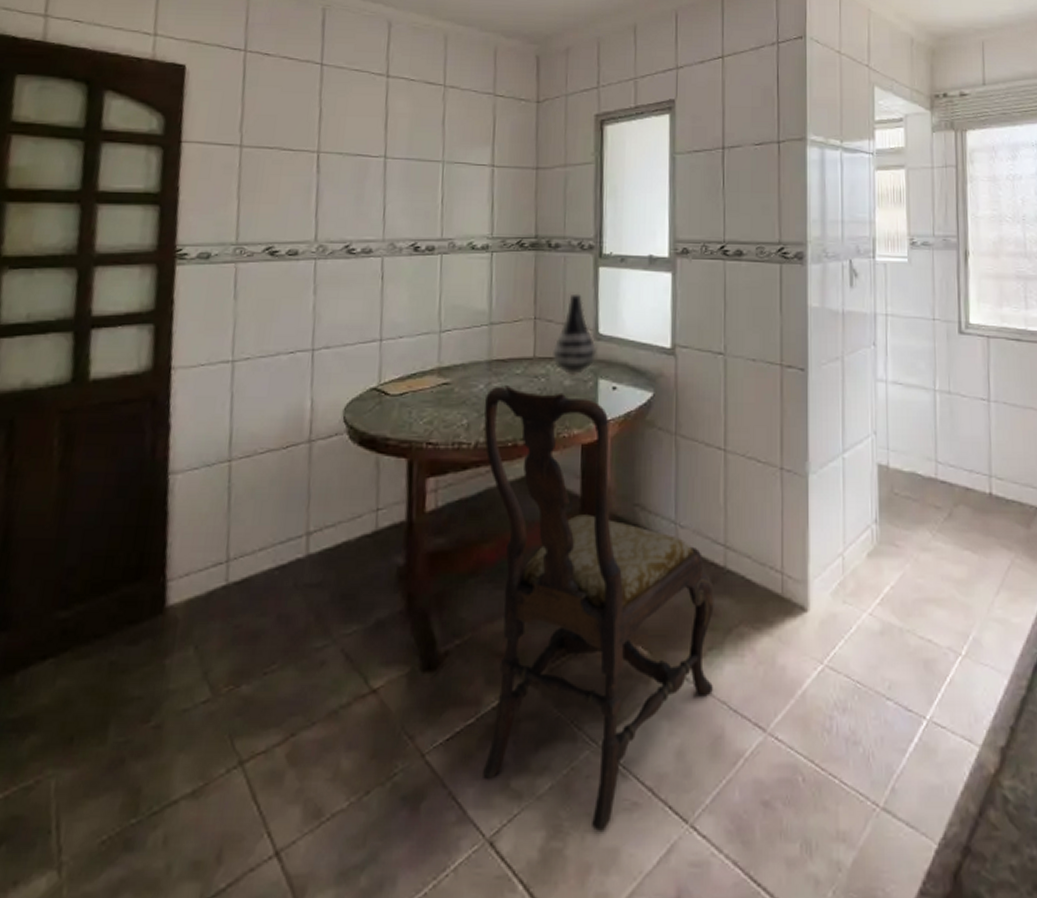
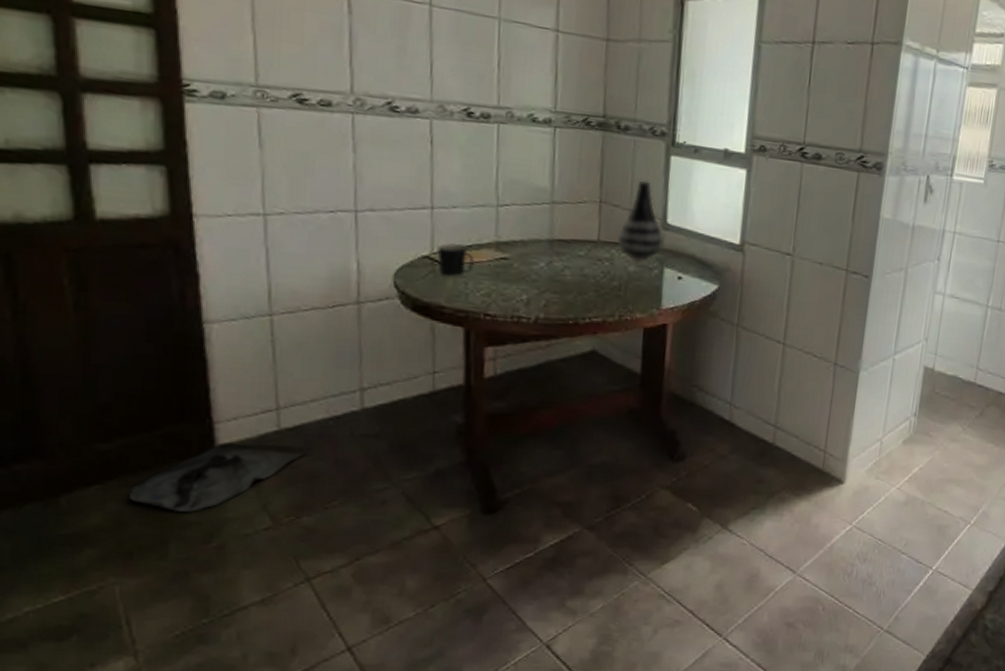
plastic bag: none [79,602,257,685] -> present [130,442,312,512]
mug: none [383,372,418,409] -> present [437,242,475,279]
dining chair: present [483,385,714,833] -> none [541,265,761,641]

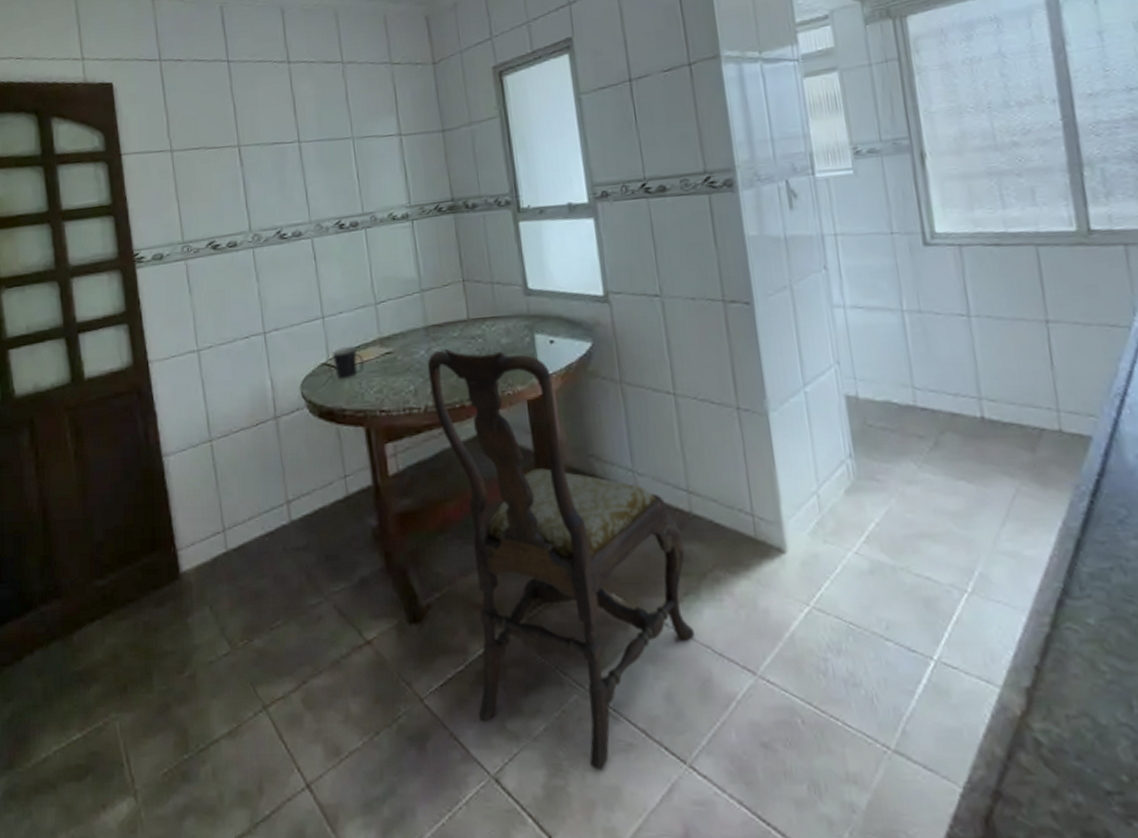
plastic bag: present [130,442,312,512] -> none [121,566,255,642]
dining chair: none [541,265,761,641] -> present [427,349,694,772]
vase: present [616,180,664,261] -> none [484,251,529,332]

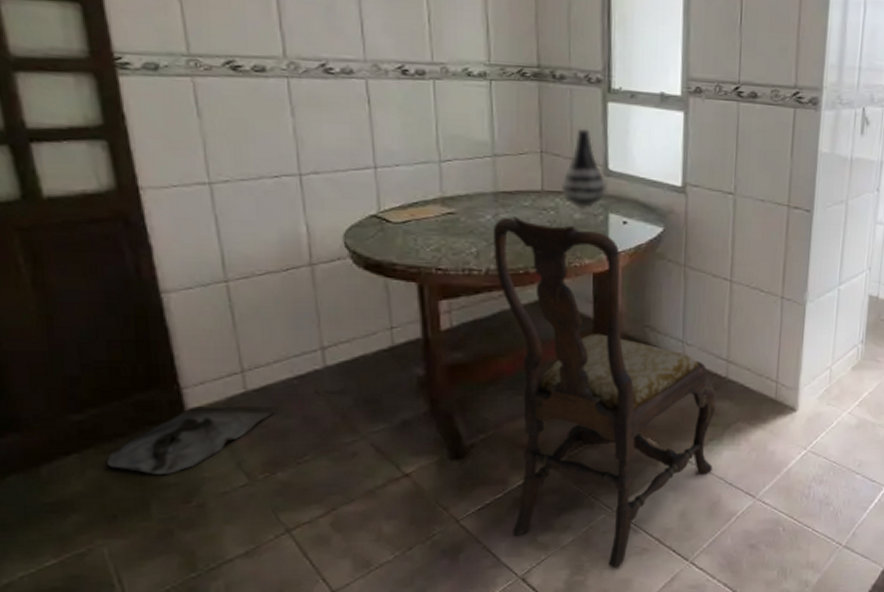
plastic bag: none [121,566,255,642] -> present [107,406,280,474]
mug: present [332,345,365,382] -> none [384,200,422,236]
vase: none [484,251,529,332] -> present [560,128,606,208]

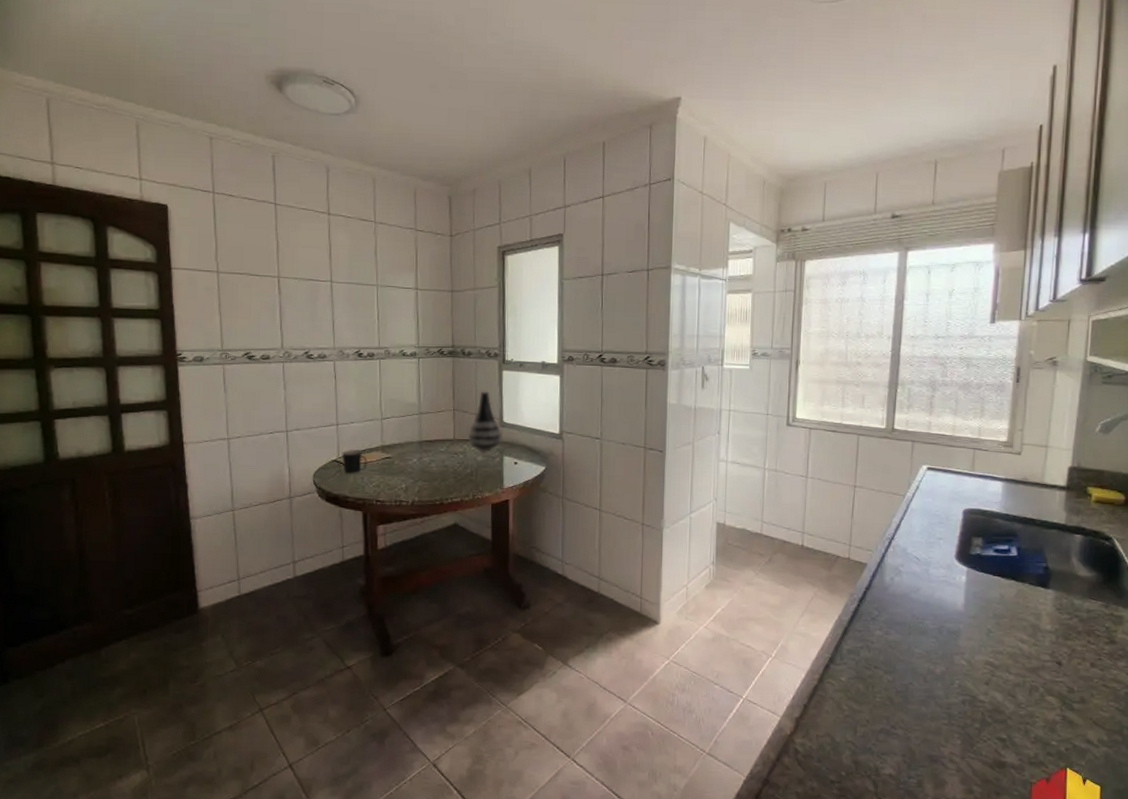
plastic bag: present [107,406,280,474] -> none [144,606,262,659]
mug: none [384,200,422,236] -> present [341,448,368,476]
dining chair: present [492,217,716,569] -> none [417,460,590,761]

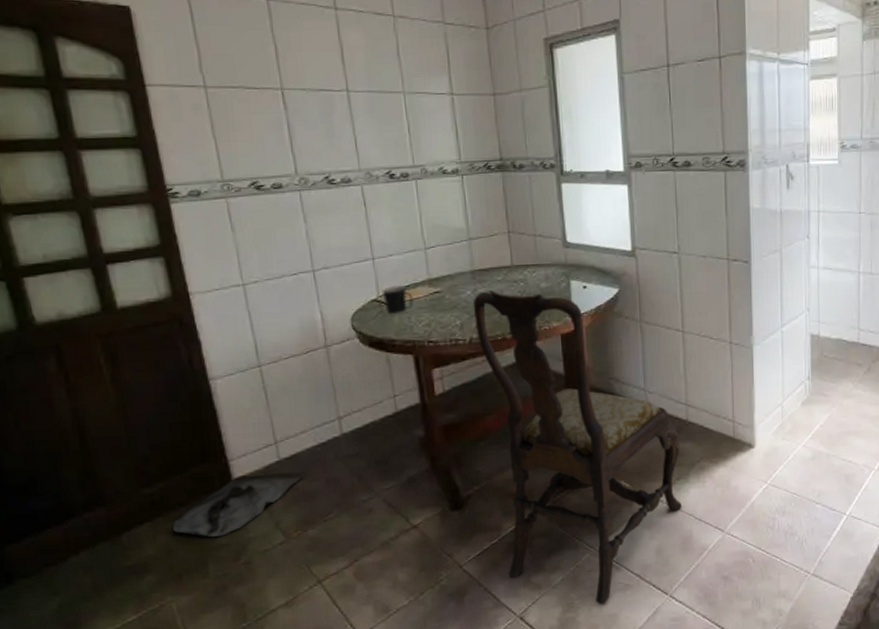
plastic bag: none [144,606,262,659] -> present [173,471,308,537]
dining chair: none [417,460,590,761] -> present [472,290,682,606]
vase: present [467,391,501,452] -> none [526,208,566,278]

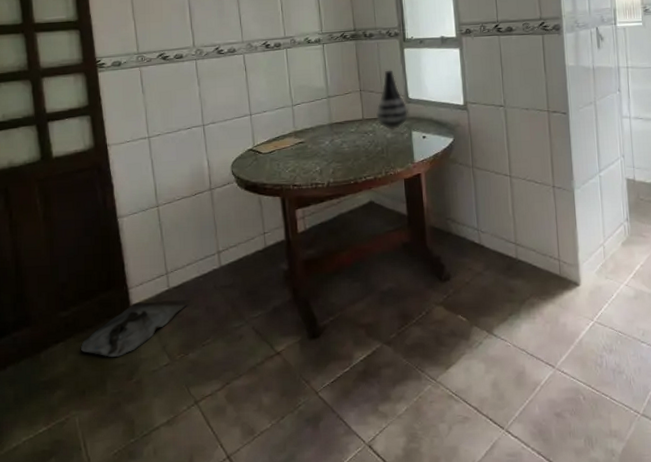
mug: present [382,285,414,316] -> none [257,136,282,163]
dining chair: present [472,290,682,606] -> none [330,141,514,437]
vase: none [526,208,566,278] -> present [375,70,408,129]

